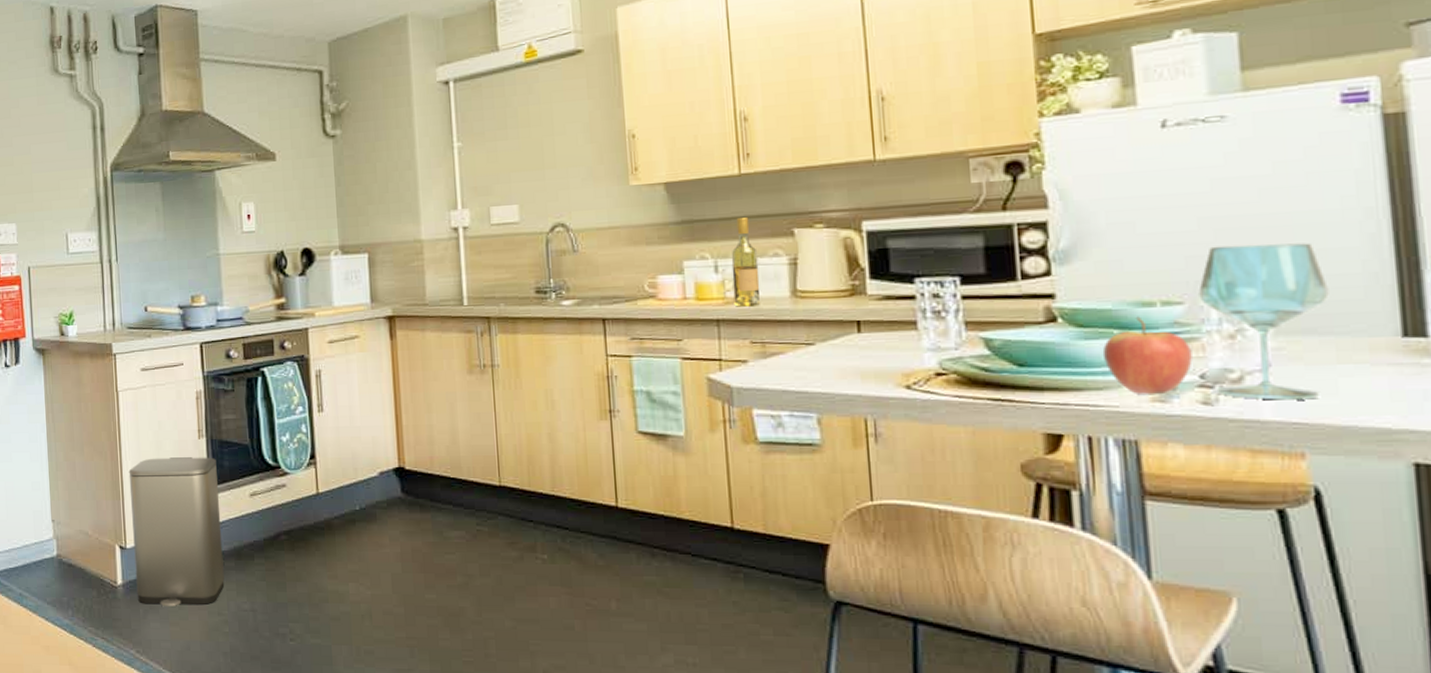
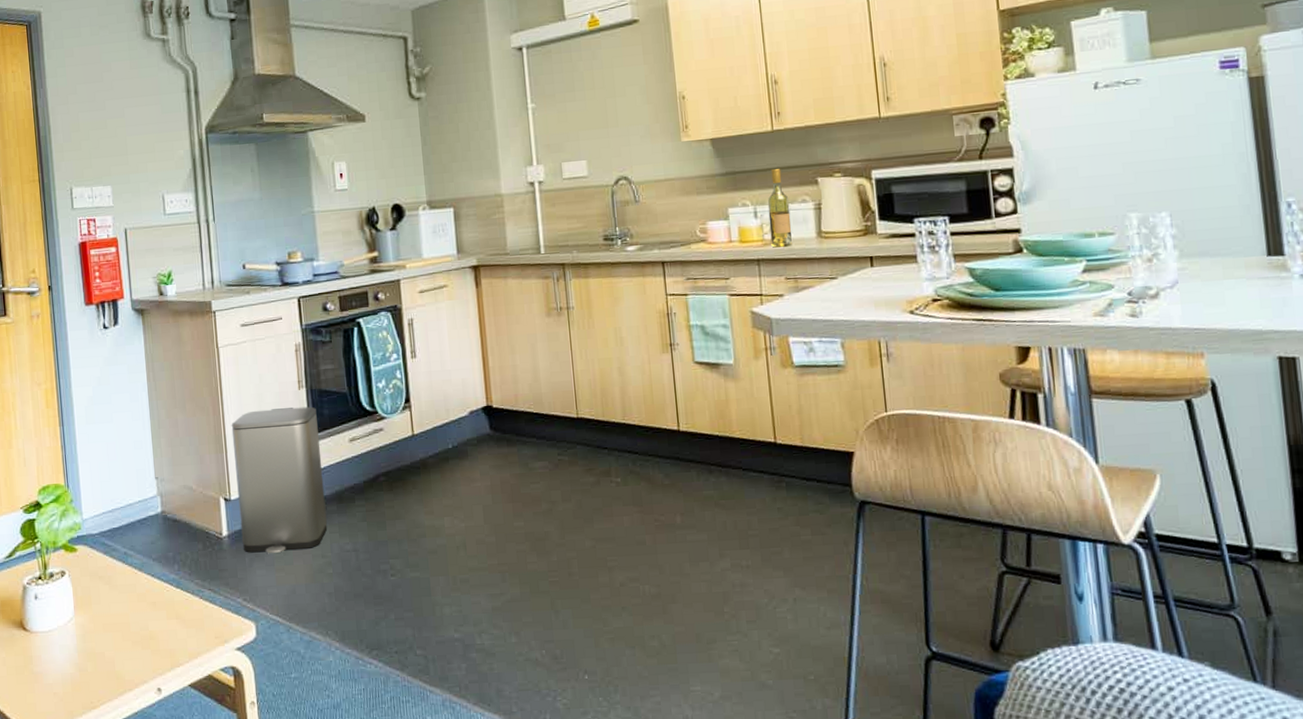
fruit: present [1102,316,1193,396] -> none [1057,245,1122,311]
wine glass: present [1198,243,1329,400] -> none [1125,182,1216,311]

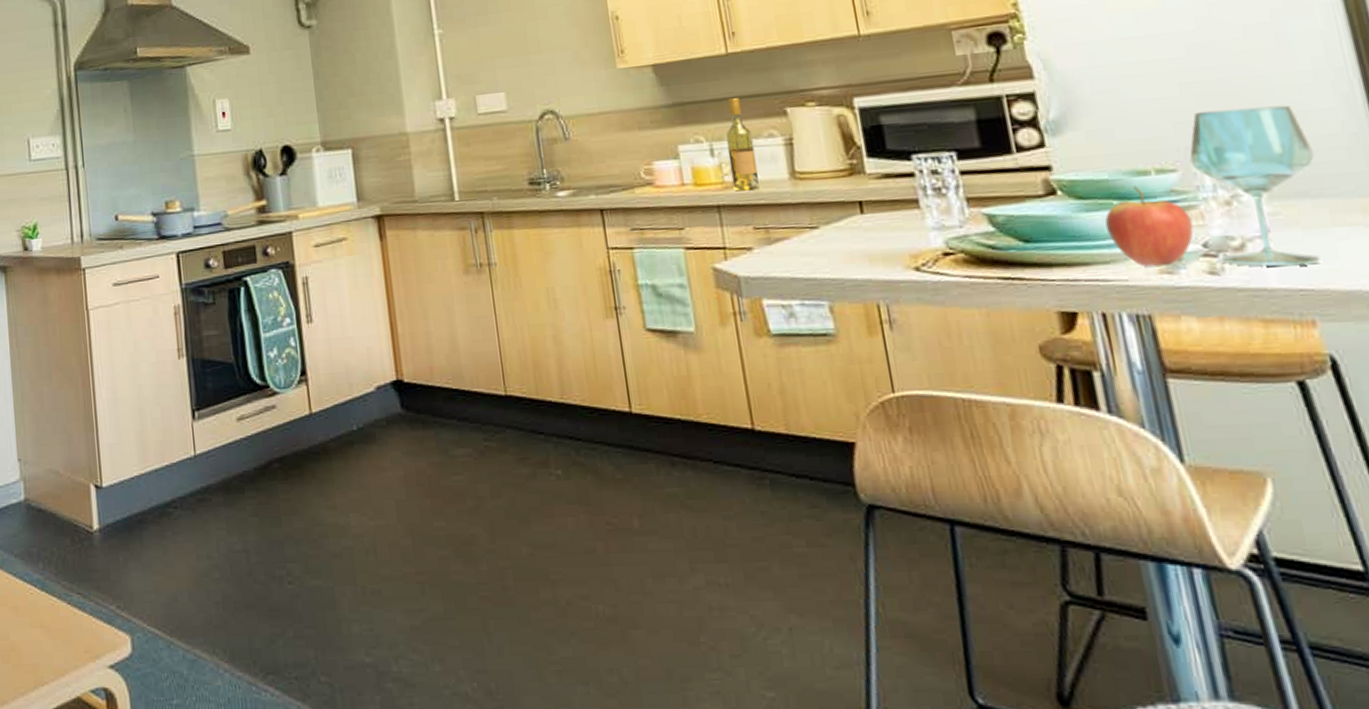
pedal bin: present [231,406,328,553] -> none [102,378,213,552]
fruit: none [1057,245,1122,311] -> present [1104,185,1194,267]
wine glass: none [1125,182,1216,311] -> present [1189,105,1320,267]

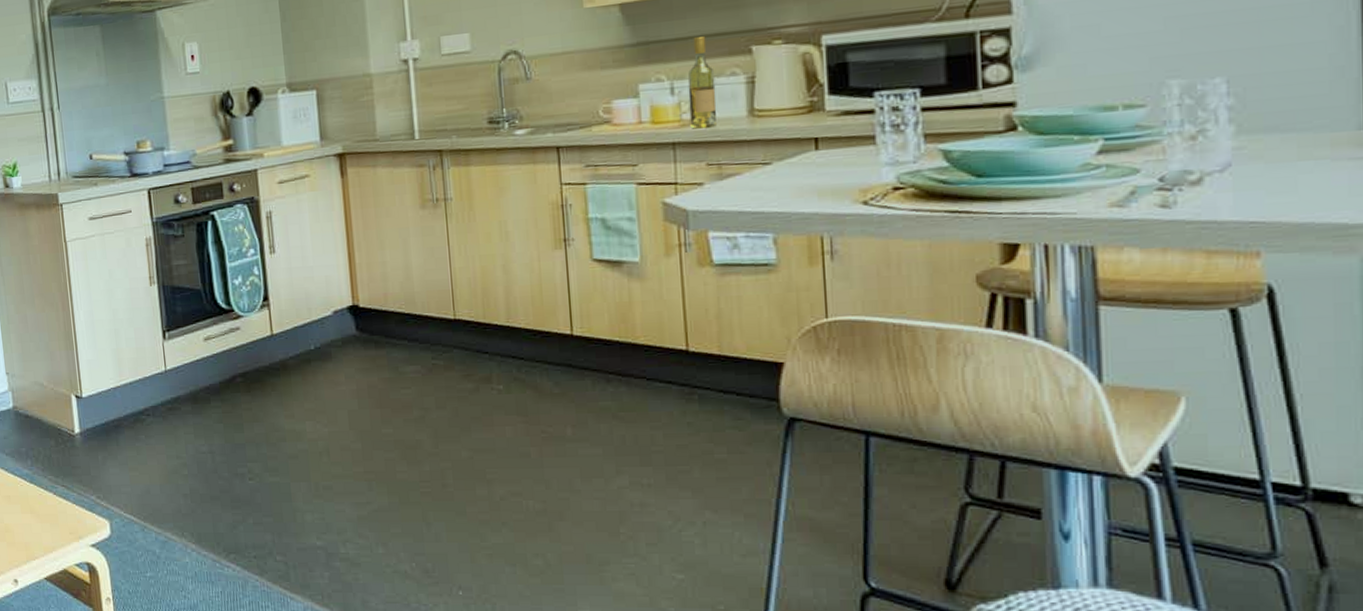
fruit: present [1104,185,1194,267] -> none [1062,121,1152,201]
wine glass: present [1189,105,1320,267] -> none [1162,38,1293,200]

